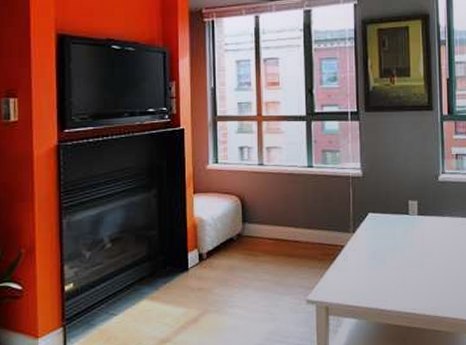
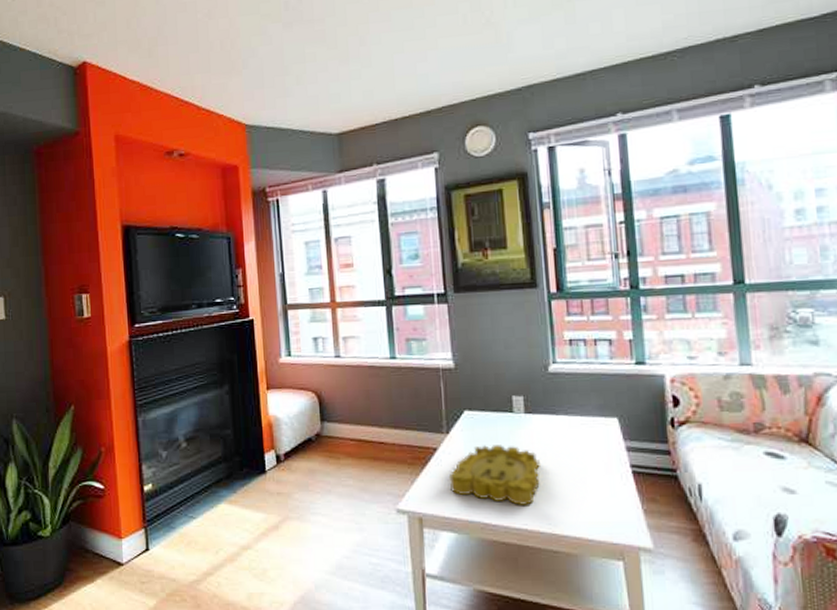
decorative tray: none [354,242,428,293] -> present [450,445,540,505]

